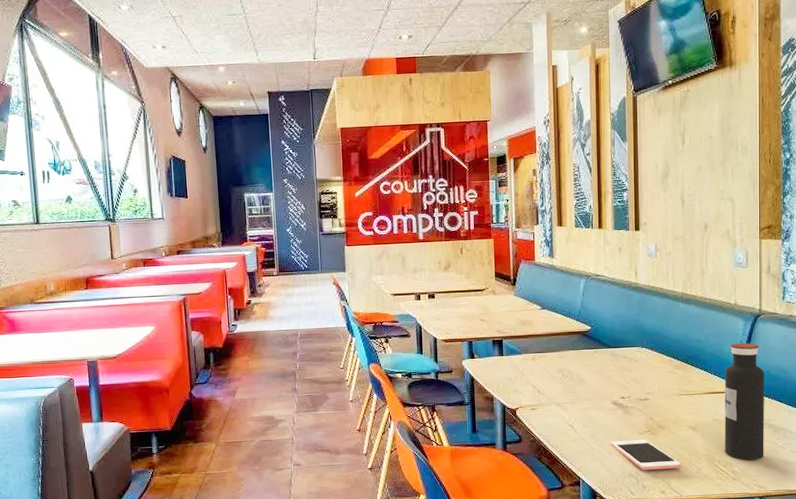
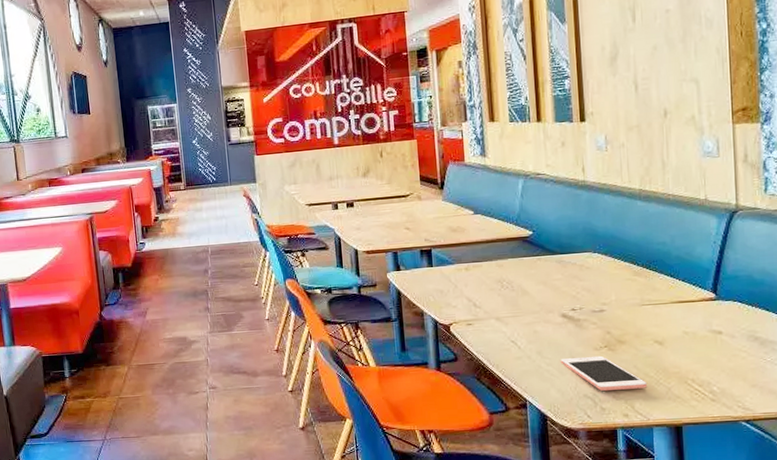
water bottle: present [724,343,765,460] -> none [696,243,749,379]

